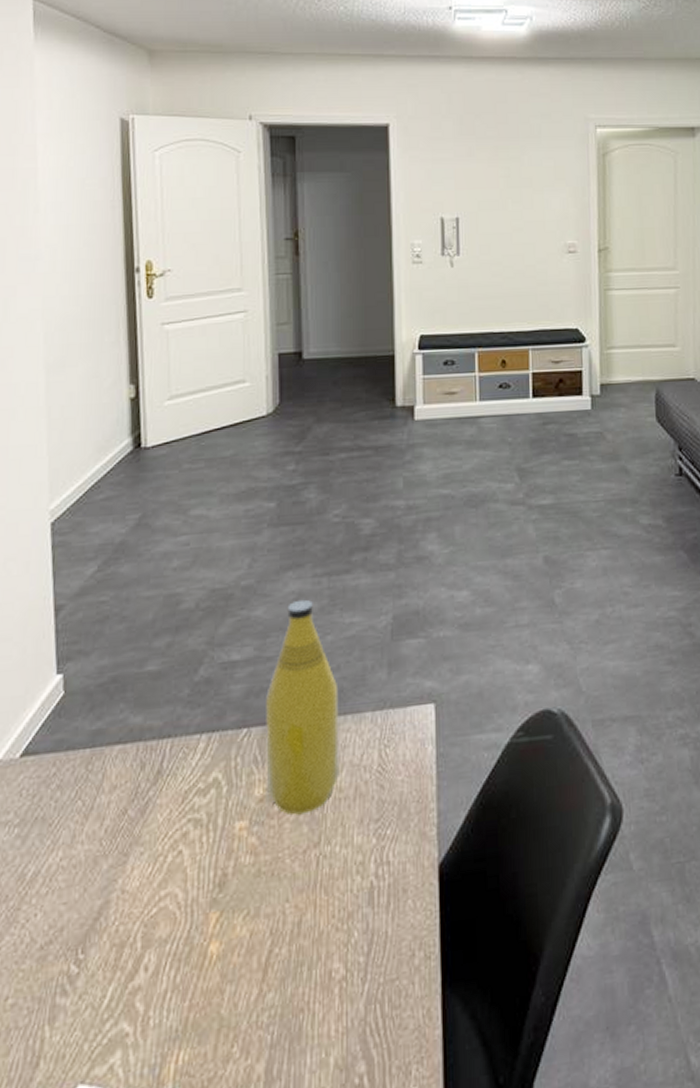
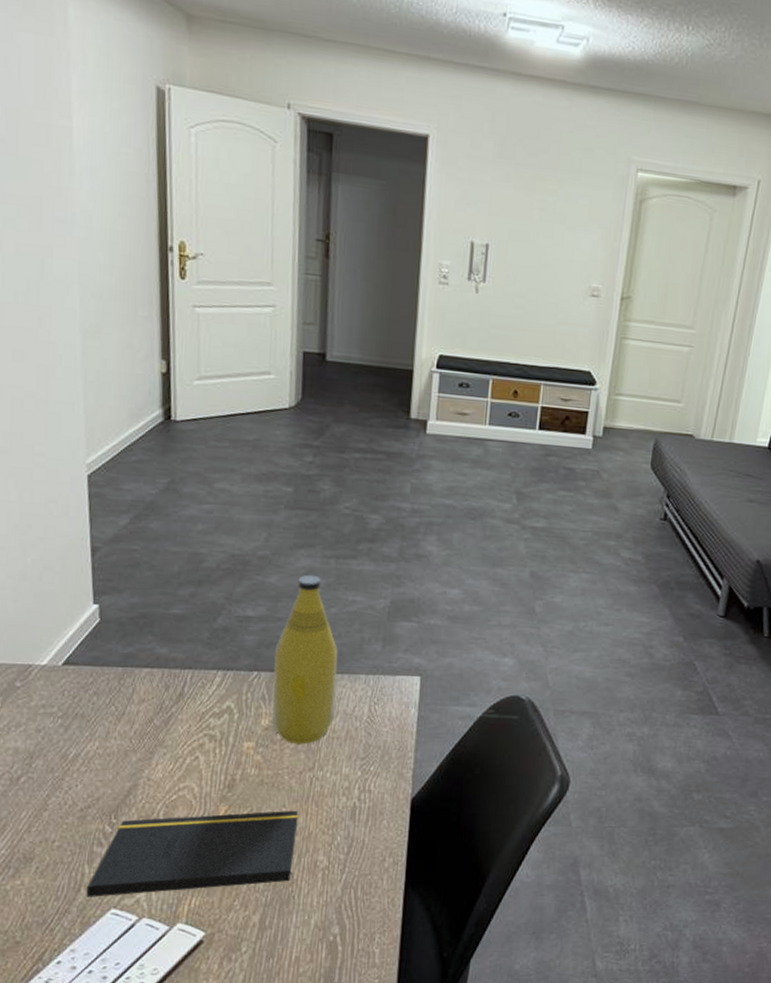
notepad: none [46,903,307,1073] -> present [86,810,299,900]

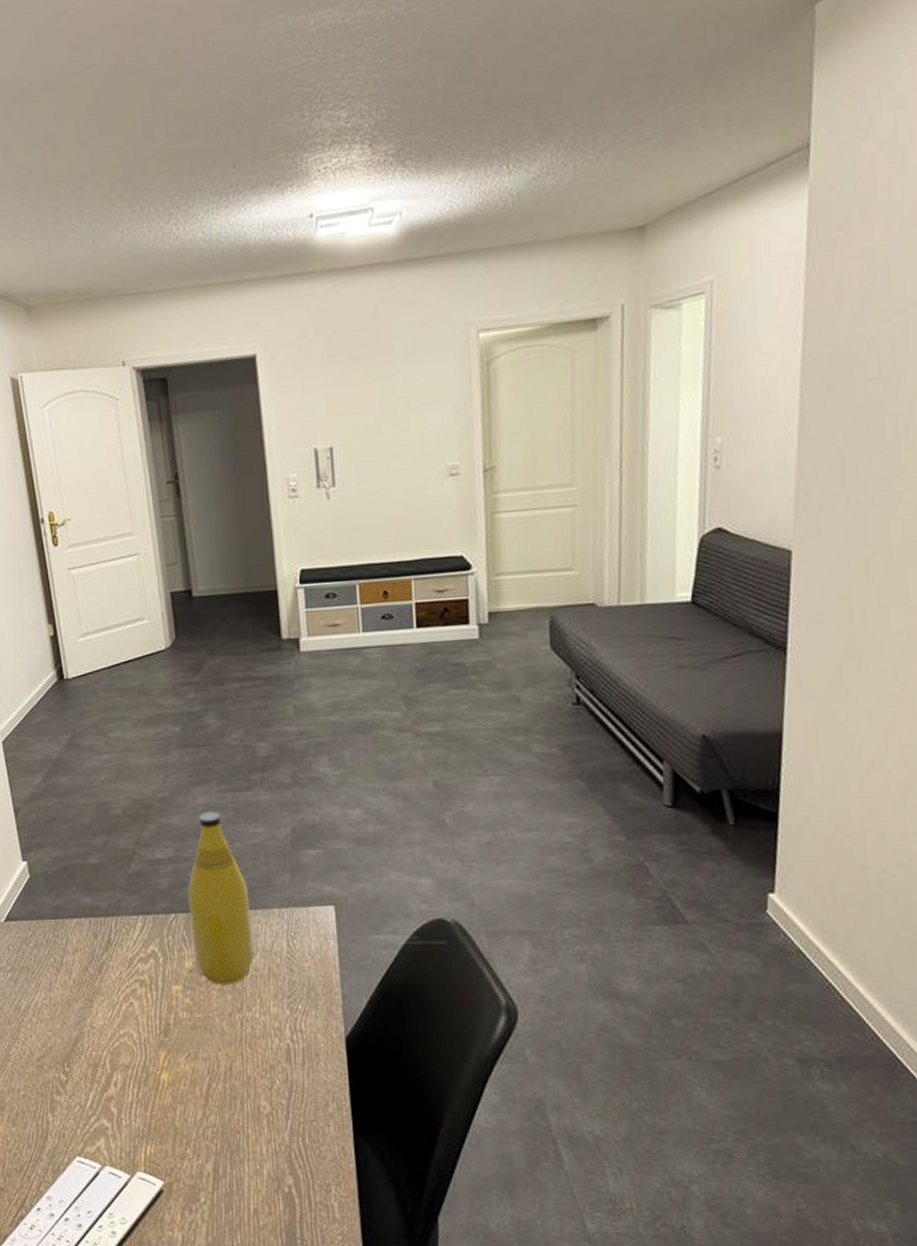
notepad: present [86,810,299,900] -> none [52,1054,244,1148]

